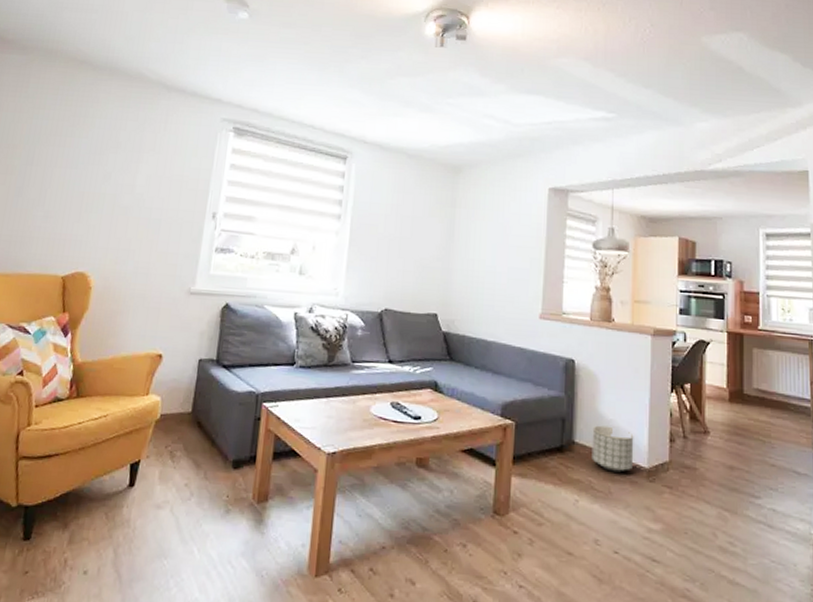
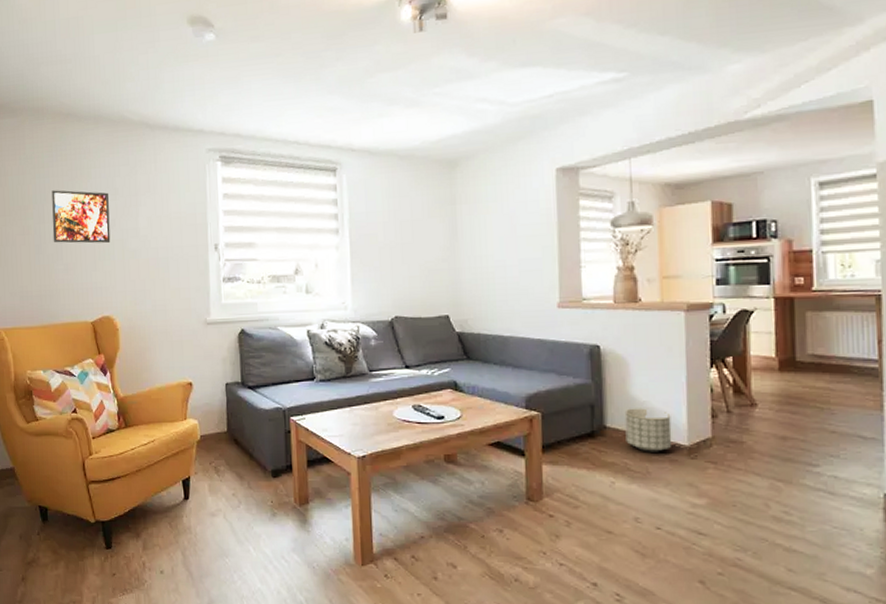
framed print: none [37,133,110,195] -> present [51,190,111,244]

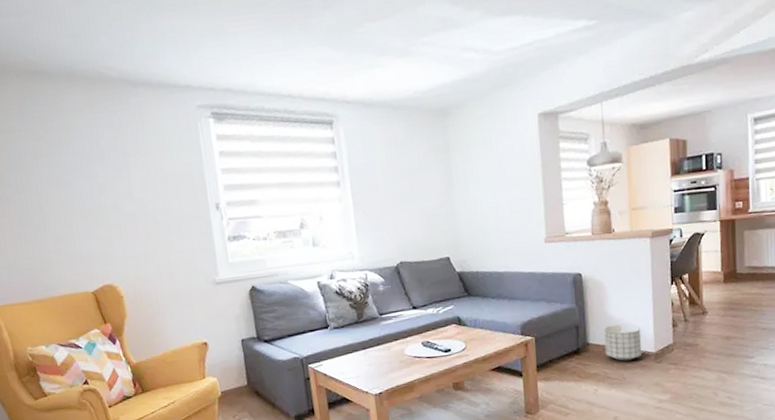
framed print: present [51,190,111,244] -> none [28,155,103,213]

